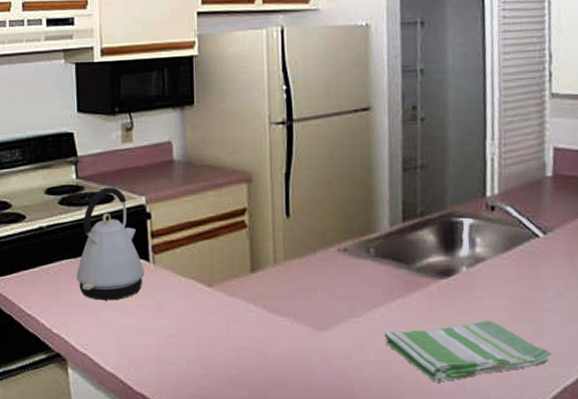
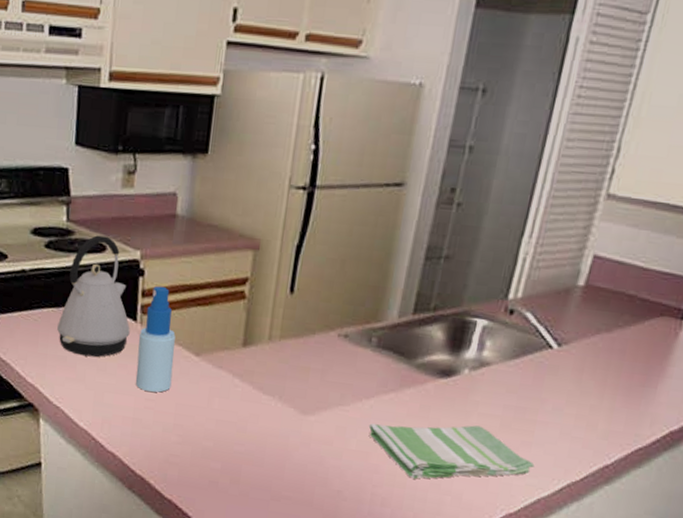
spray bottle: none [153,226,189,327] -> present [136,286,176,392]

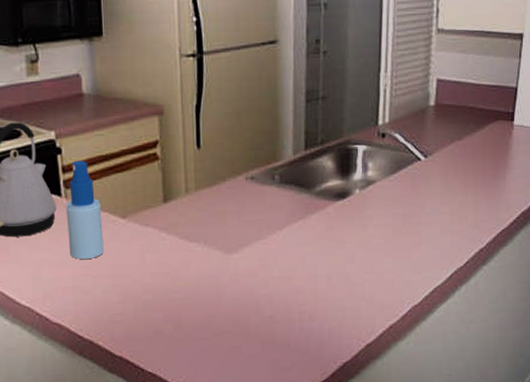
dish towel: present [368,423,535,479] -> none [286,236,426,292]

